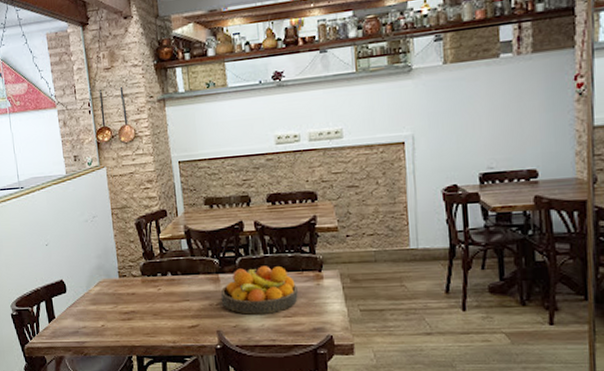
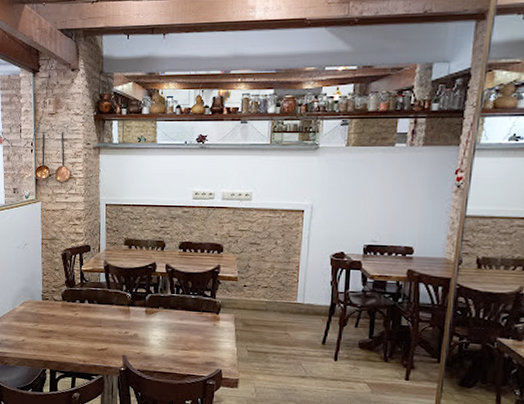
fruit bowl: present [220,266,298,315] -> none [129,303,196,346]

